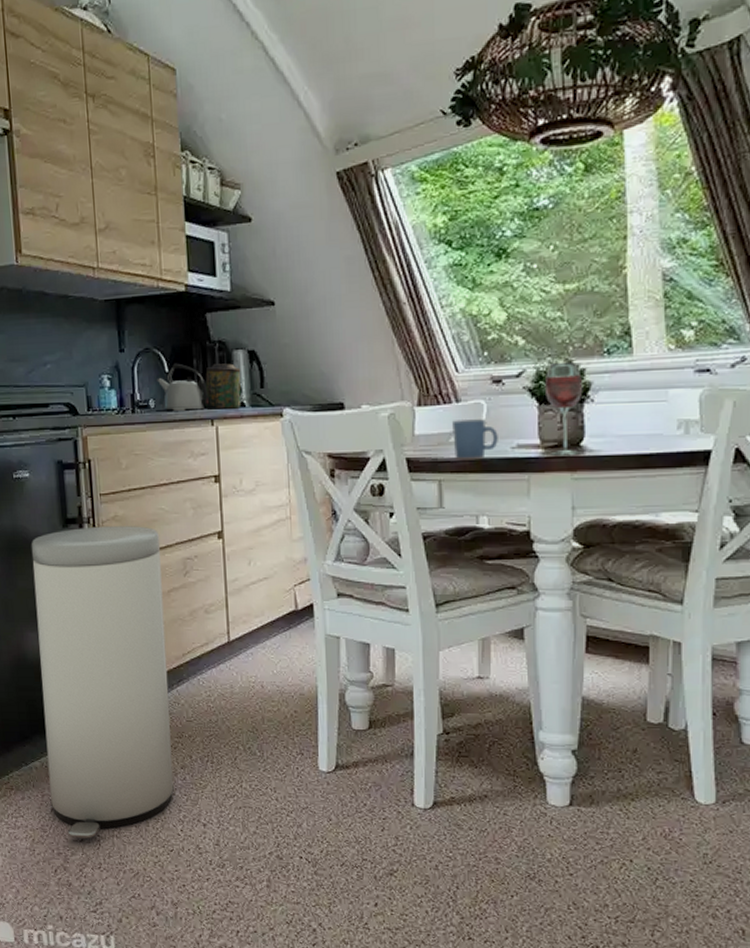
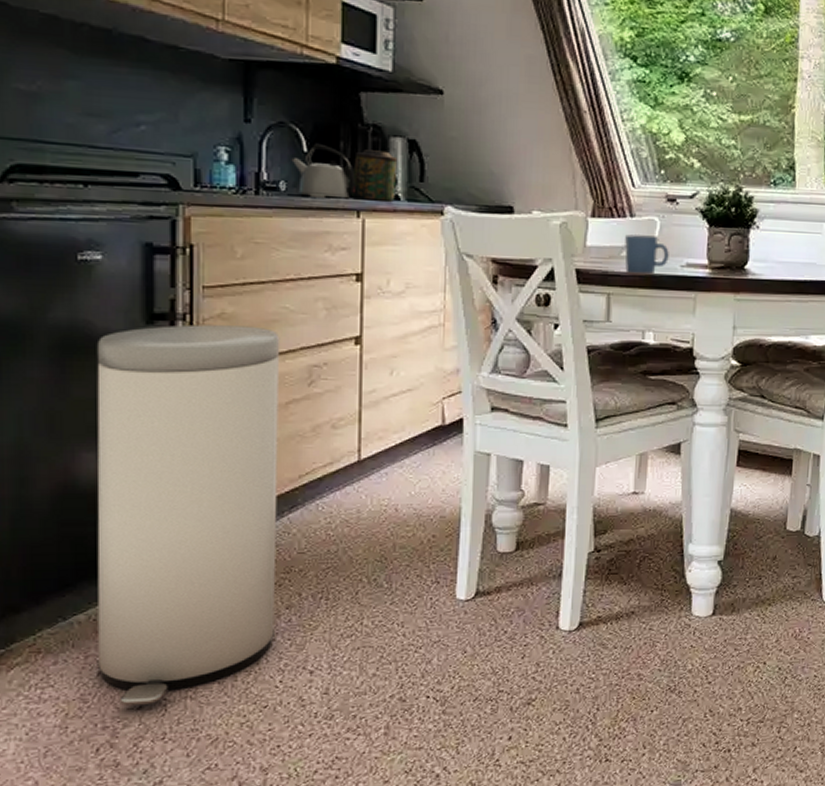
wineglass: present [544,361,583,457] -> none [715,187,751,278]

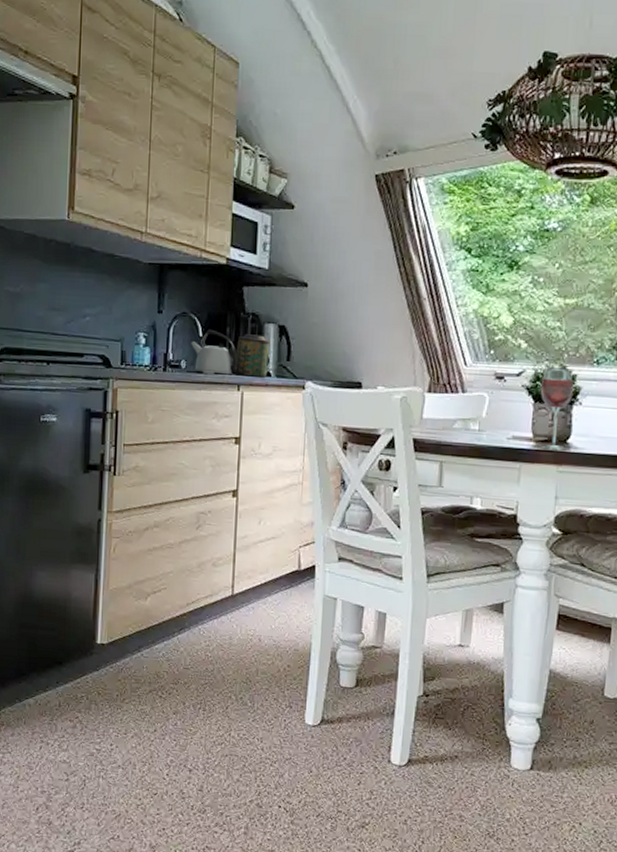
pedal bin: present [96,324,281,706] -> none [40,474,177,778]
mug: present [625,234,669,276] -> none [456,408,497,447]
wineglass: none [715,187,751,278] -> present [540,366,574,452]

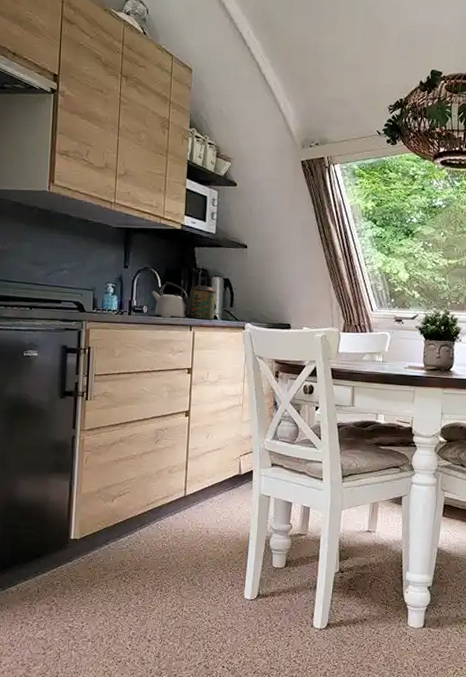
wineglass: present [540,366,574,452] -> none [429,312,455,378]

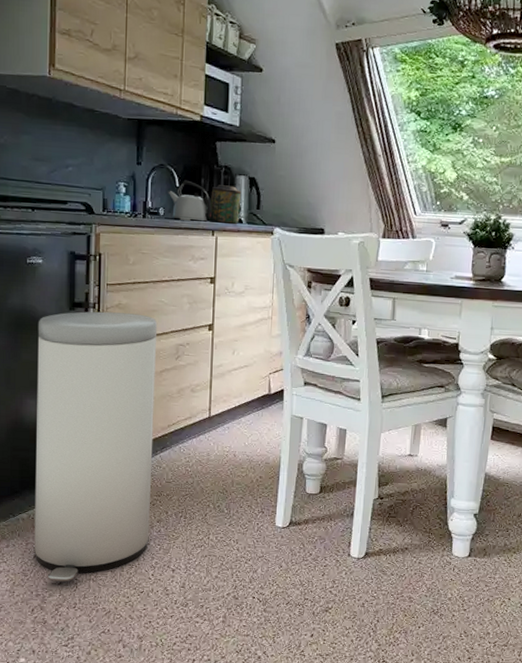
pedal bin: none [20,399,140,652] -> present [33,311,158,582]

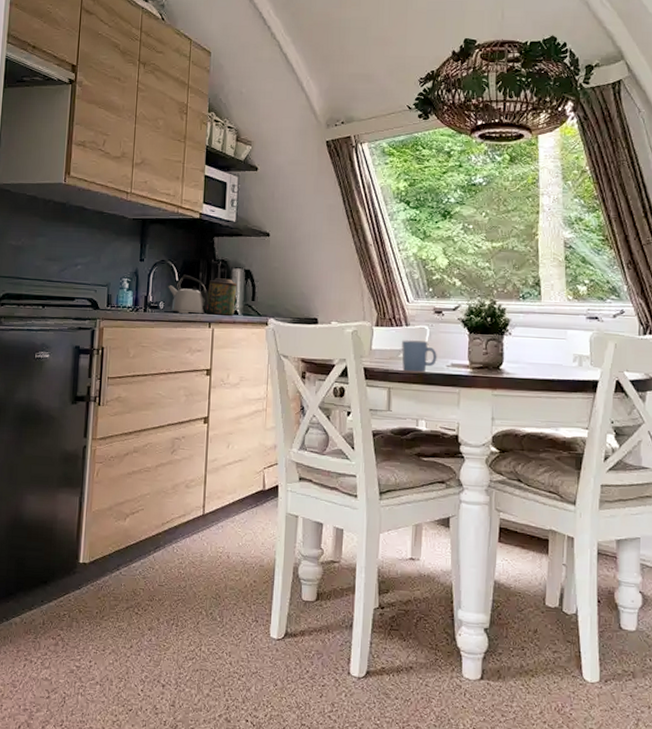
pedal bin: present [33,311,158,582] -> none [24,405,155,696]
mug: none [407,252,442,285] -> present [402,340,437,374]

